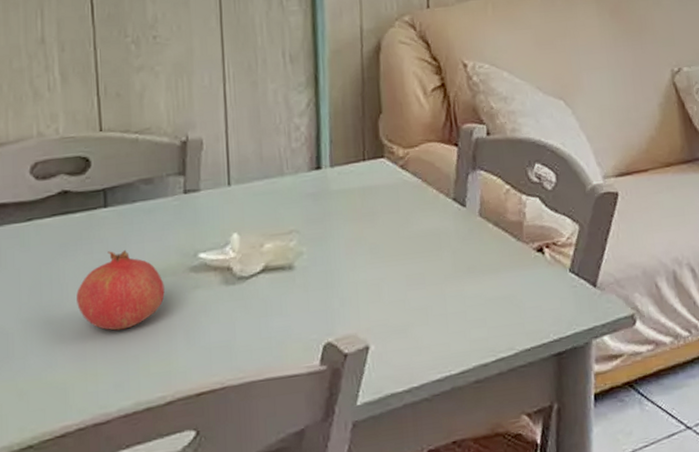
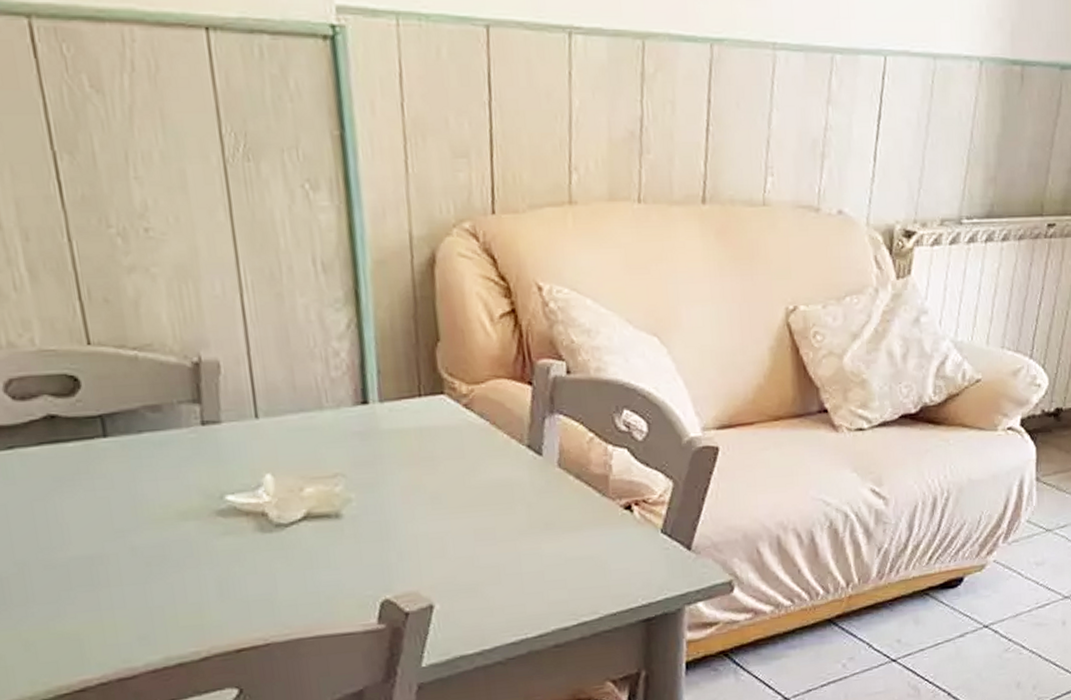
fruit: present [76,249,165,331] -> none [80,487,189,579]

